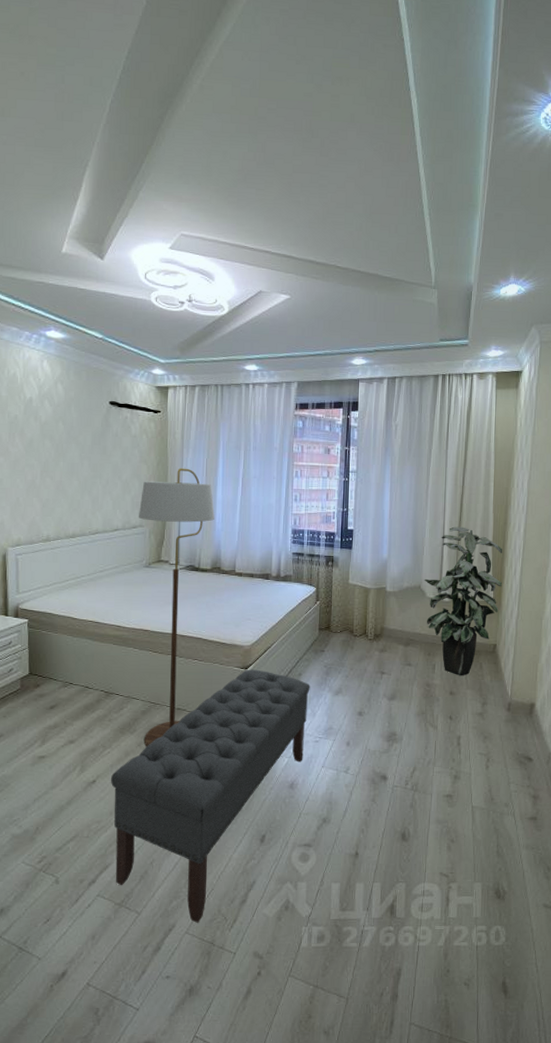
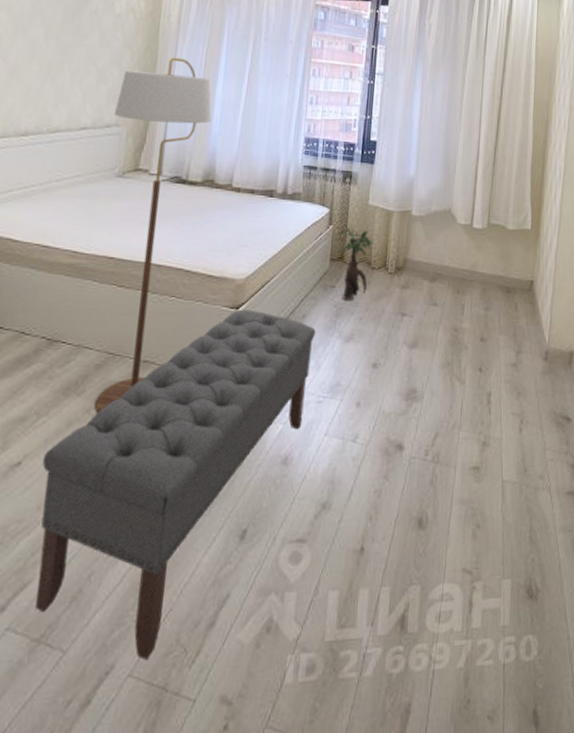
decorative plant: none [325,601,355,662] -> present [339,225,374,301]
indoor plant: present [424,526,503,676] -> none [455,142,543,319]

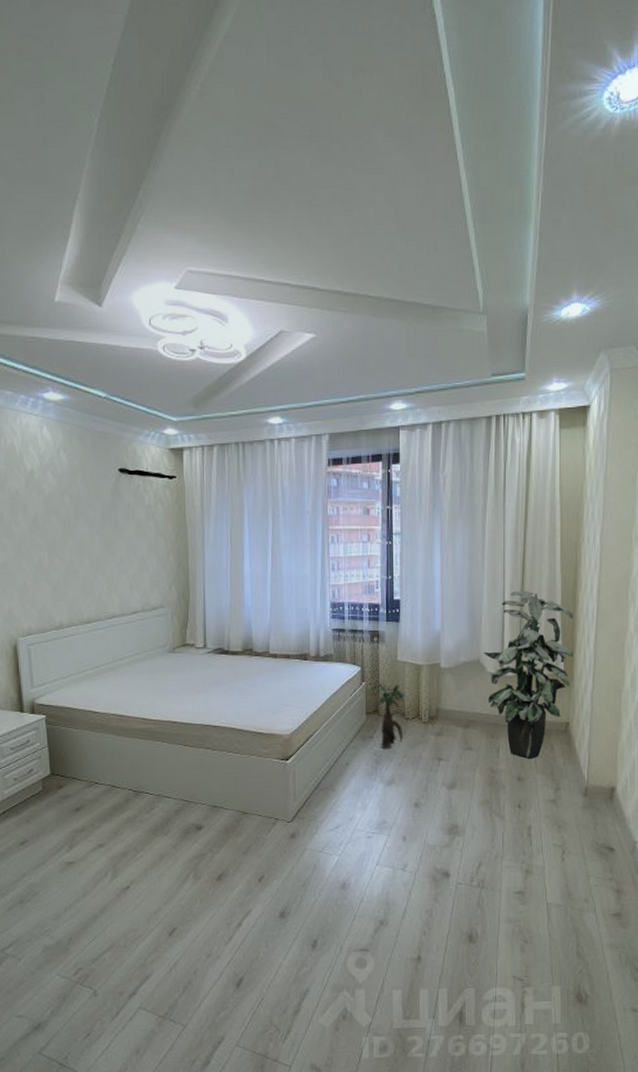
bench: present [36,309,316,660] -> none [146,760,359,1035]
floor lamp: present [94,57,212,413] -> none [159,539,243,848]
indoor plant: none [455,142,543,319] -> present [483,590,574,760]

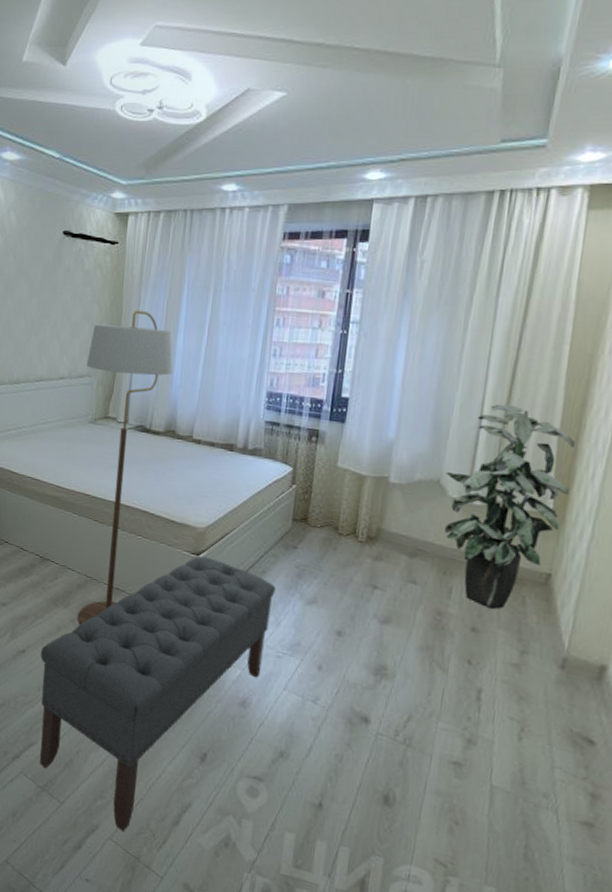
bench: none [146,760,359,1035] -> present [39,555,276,832]
floor lamp: none [159,539,243,848] -> present [77,310,173,625]
decorative plant: present [372,681,406,749] -> none [302,486,342,564]

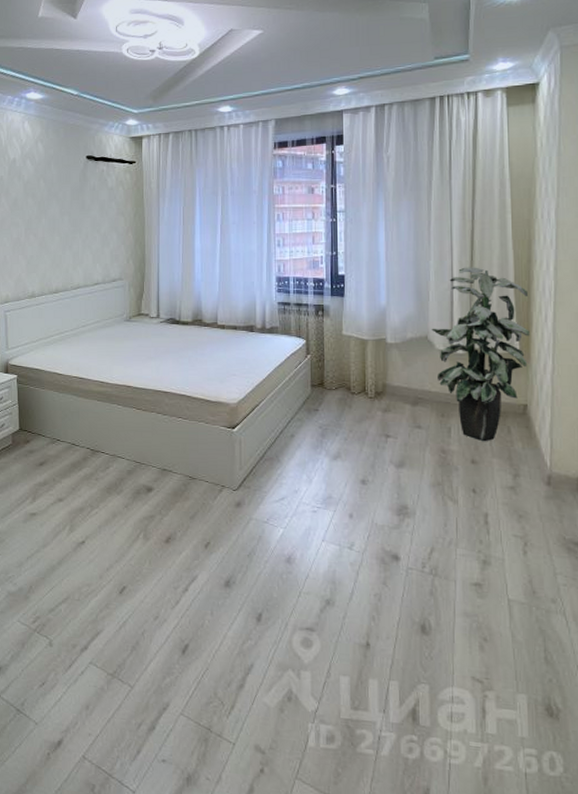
bench: present [39,555,276,832] -> none [100,429,304,705]
floor lamp: present [77,310,173,625] -> none [118,218,193,508]

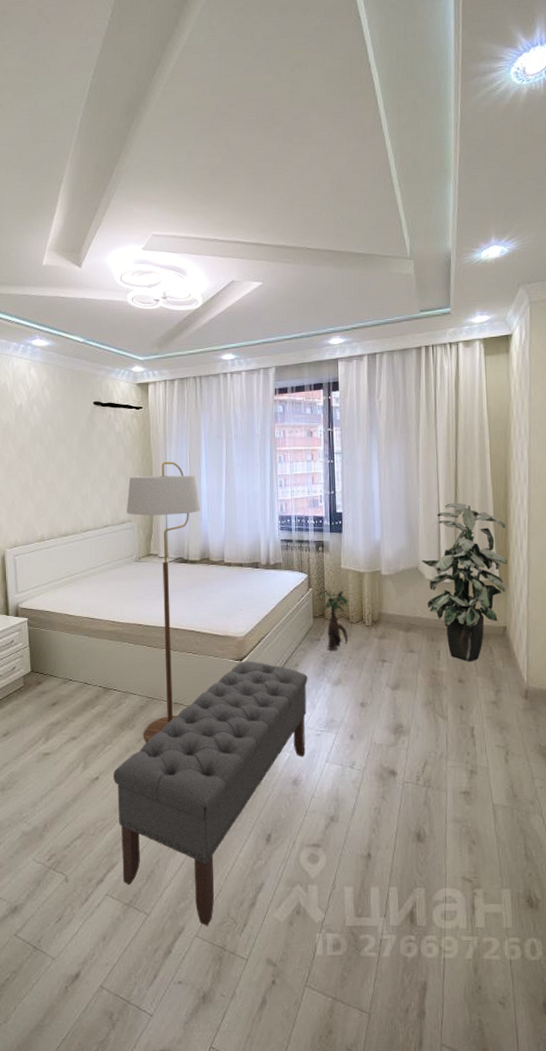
bench: none [100,429,304,705] -> present [113,661,308,926]
floor lamp: none [118,218,193,508] -> present [127,461,200,742]
decorative plant: none [317,354,351,423] -> present [318,587,350,651]

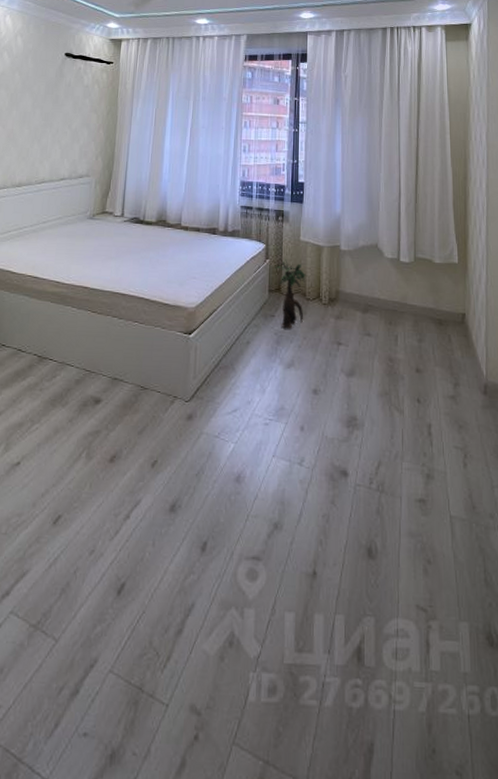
bench: present [113,661,308,926] -> none [33,334,259,658]
floor lamp: present [127,461,200,742] -> none [75,117,162,423]
indoor plant: present [421,502,508,662] -> none [381,180,467,350]

